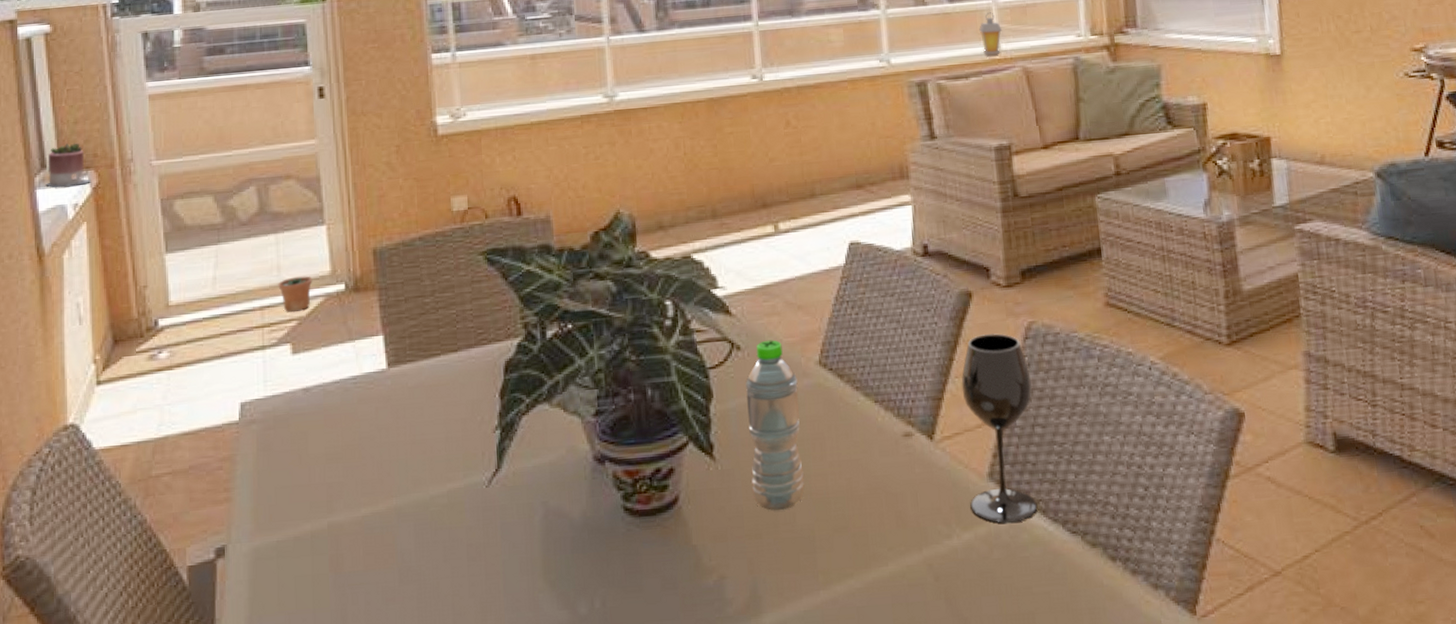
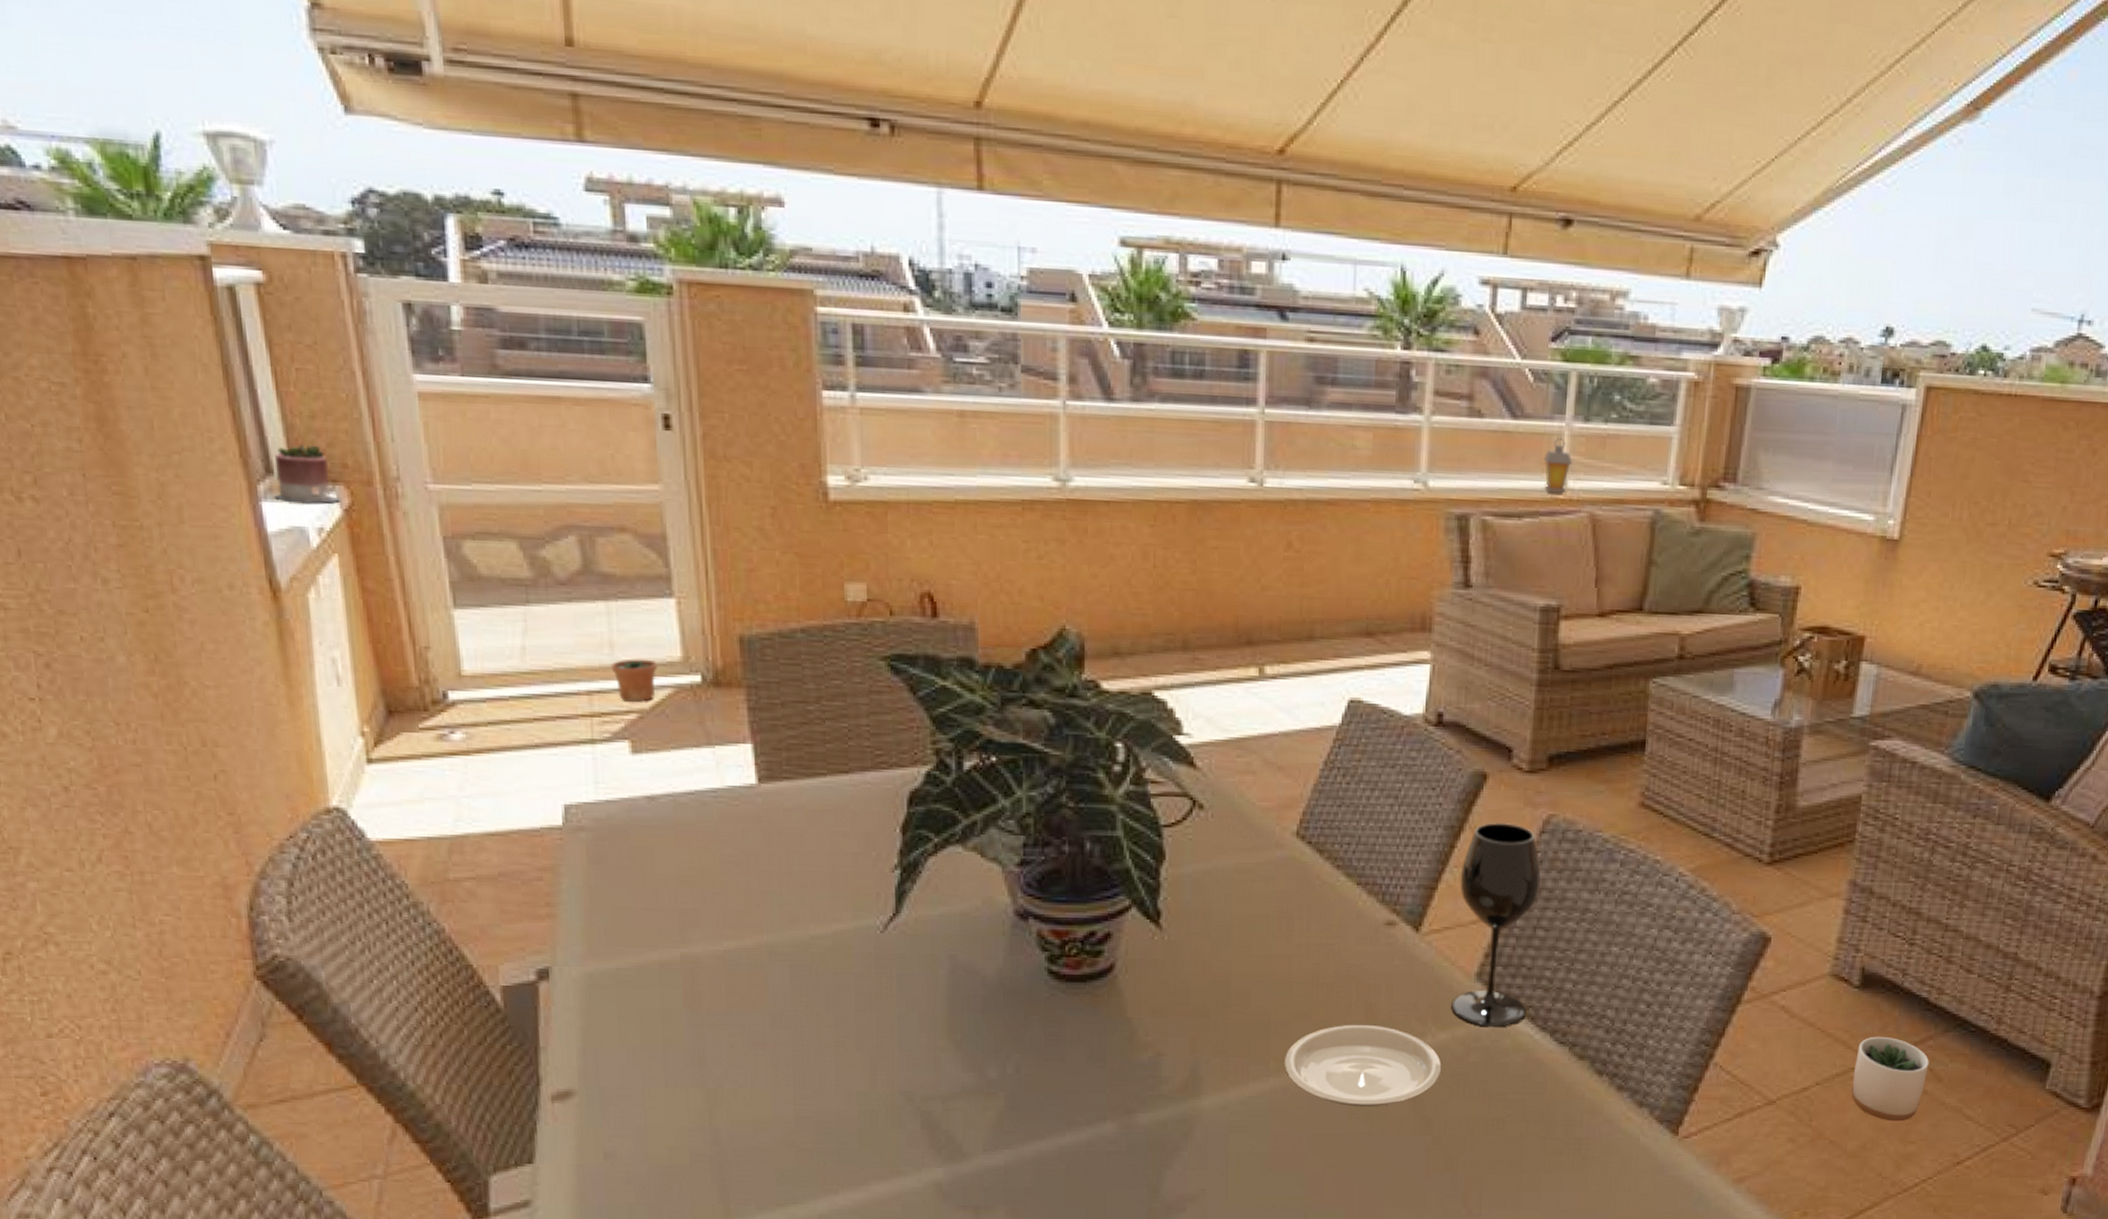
water bottle: present [745,340,805,511] -> none [1203,801,1269,991]
plate: none [831,531,970,613] -> present [1285,1024,1442,1107]
planter: none [1347,497,1419,583] -> present [1851,1036,1930,1122]

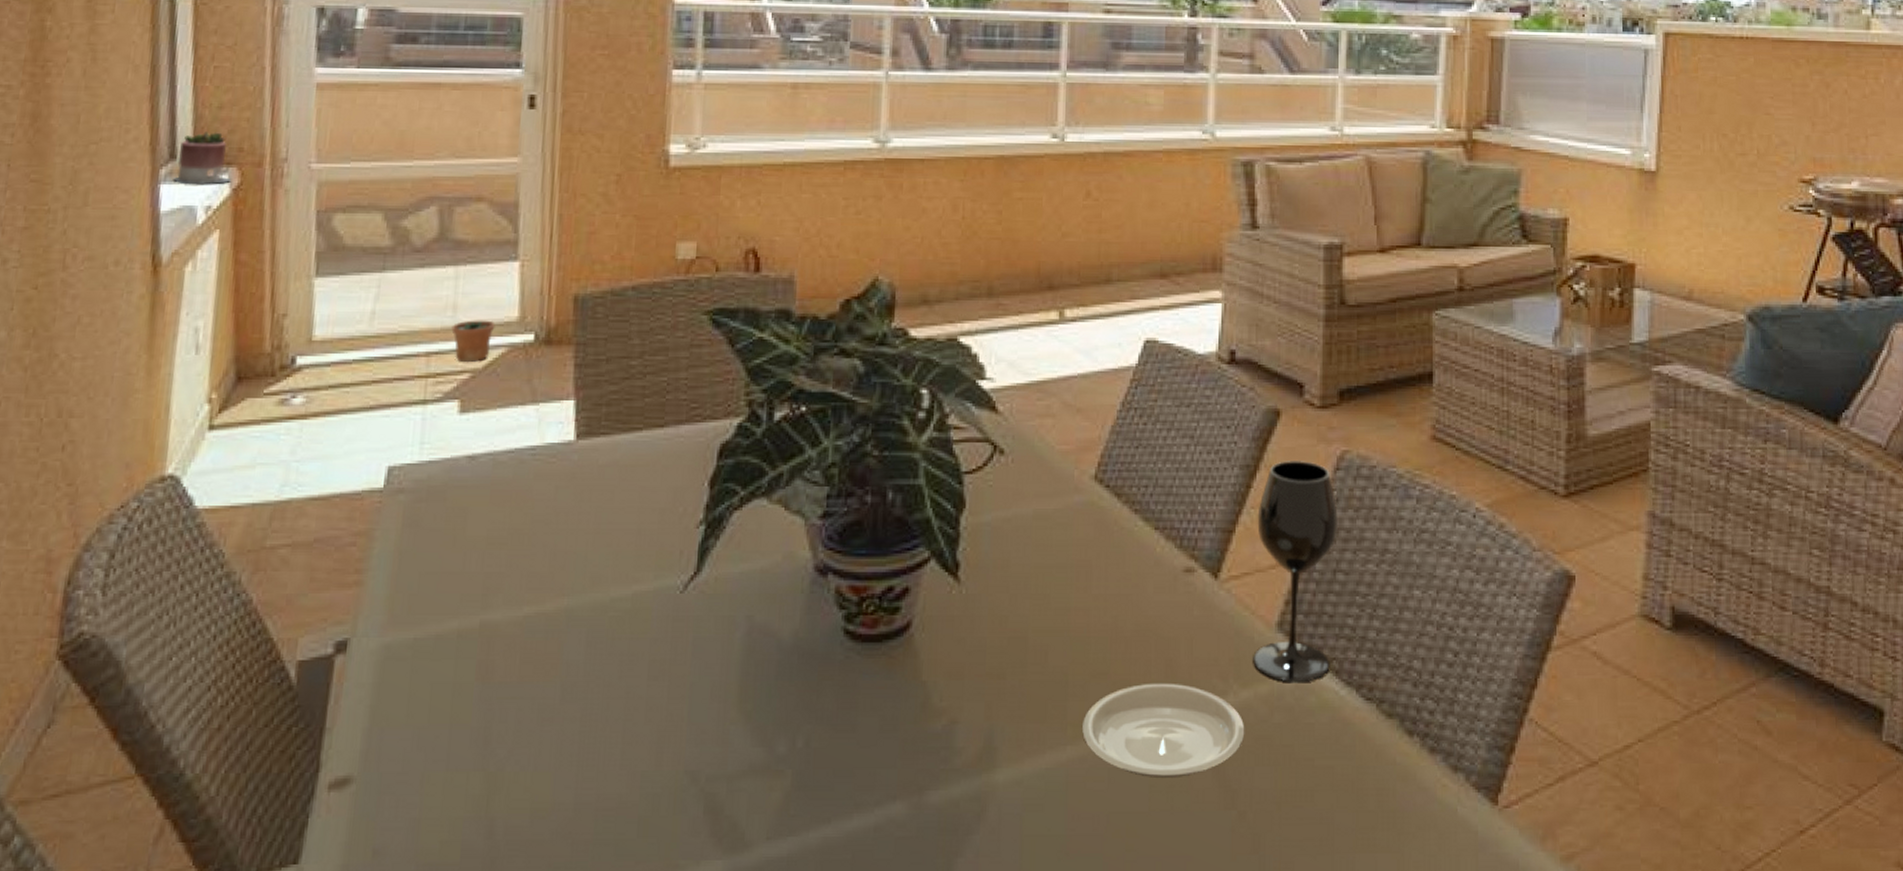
lantern: present [1544,438,1573,496] -> none [1320,89,1347,141]
planter: present [1851,1036,1930,1122] -> none [1676,684,1755,783]

